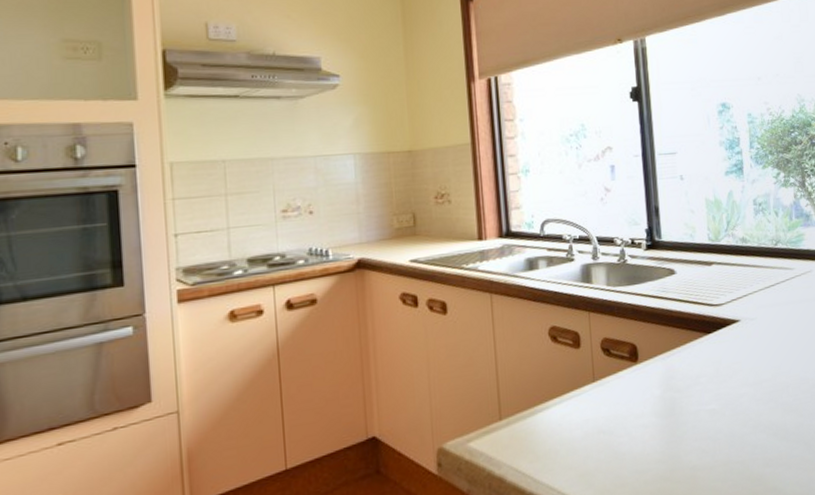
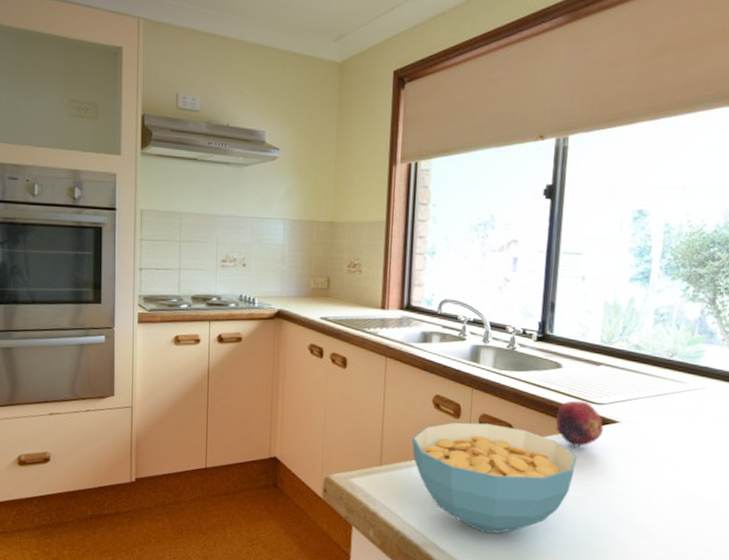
cereal bowl: none [532,347,706,472] -> present [412,422,578,533]
fruit: none [678,305,726,356] -> present [555,400,604,447]

